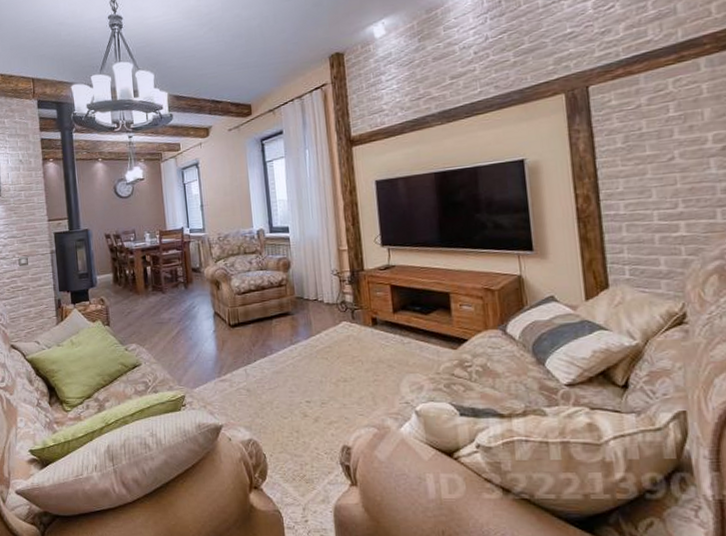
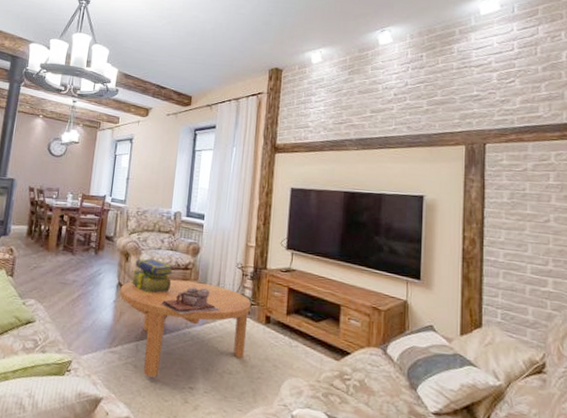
coffee table: none [217,296,356,399] -> present [119,279,252,378]
stack of books: none [225,282,268,317] -> present [130,258,173,293]
decorative box: none [261,301,323,332] -> present [161,286,220,315]

